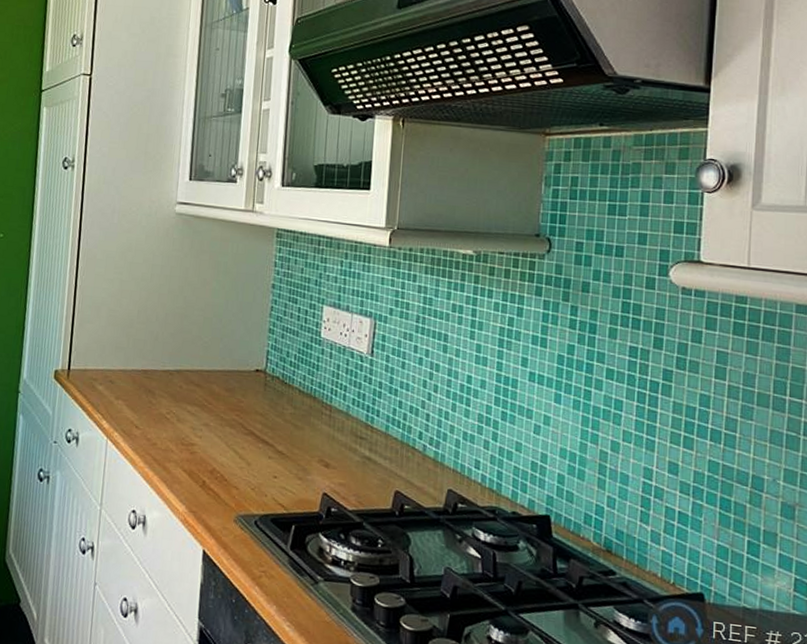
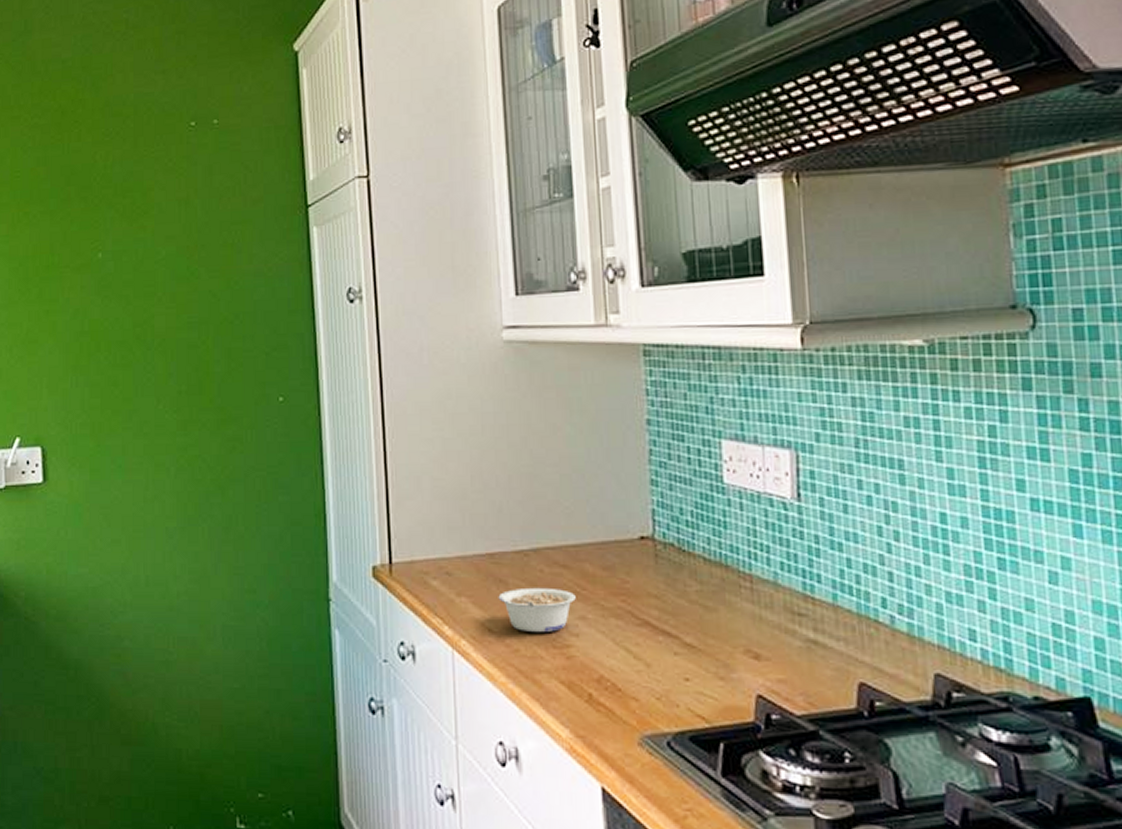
legume: none [146,398,203,433] -> present [498,587,576,632]

